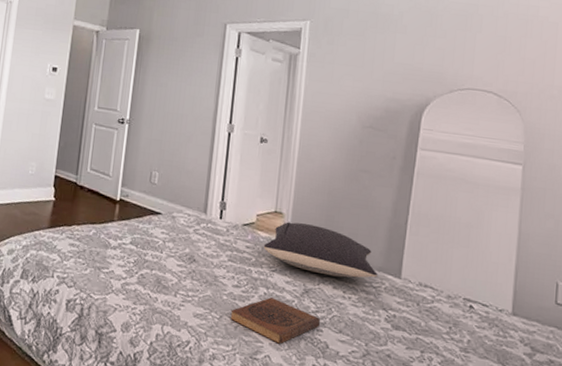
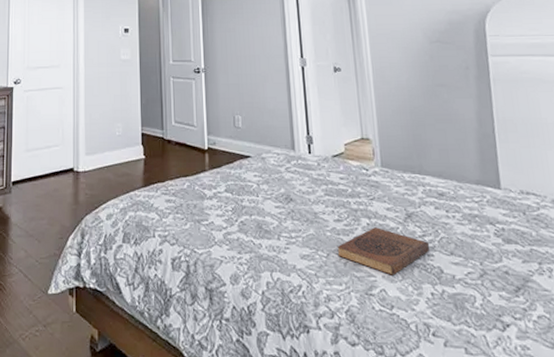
pillow: present [263,222,377,278] -> none [357,147,477,196]

